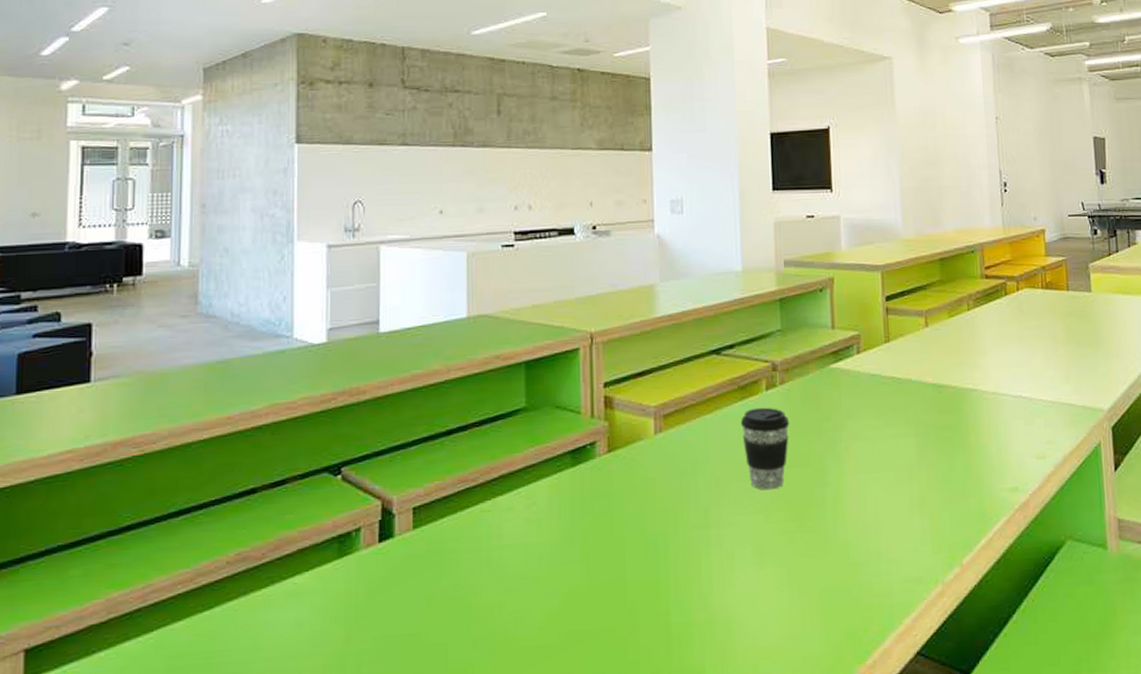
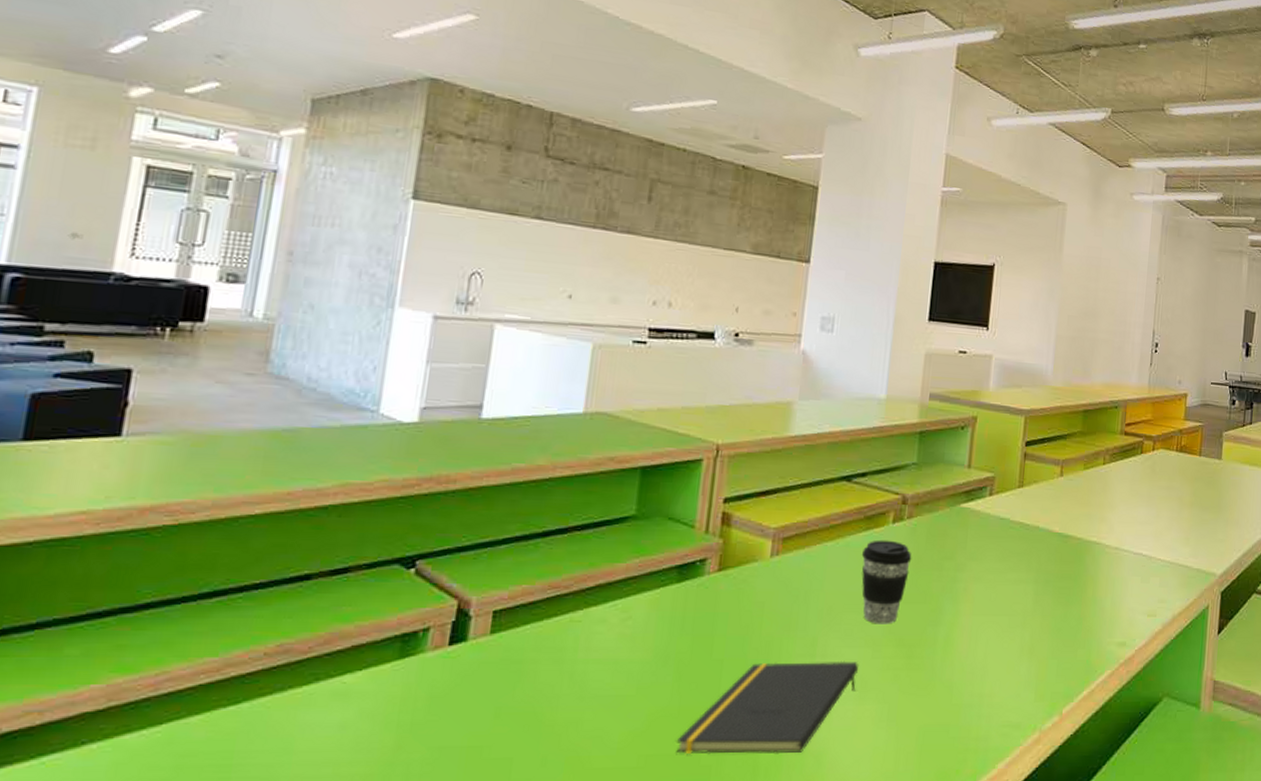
notepad: none [591,528,754,629] -> present [676,661,860,755]

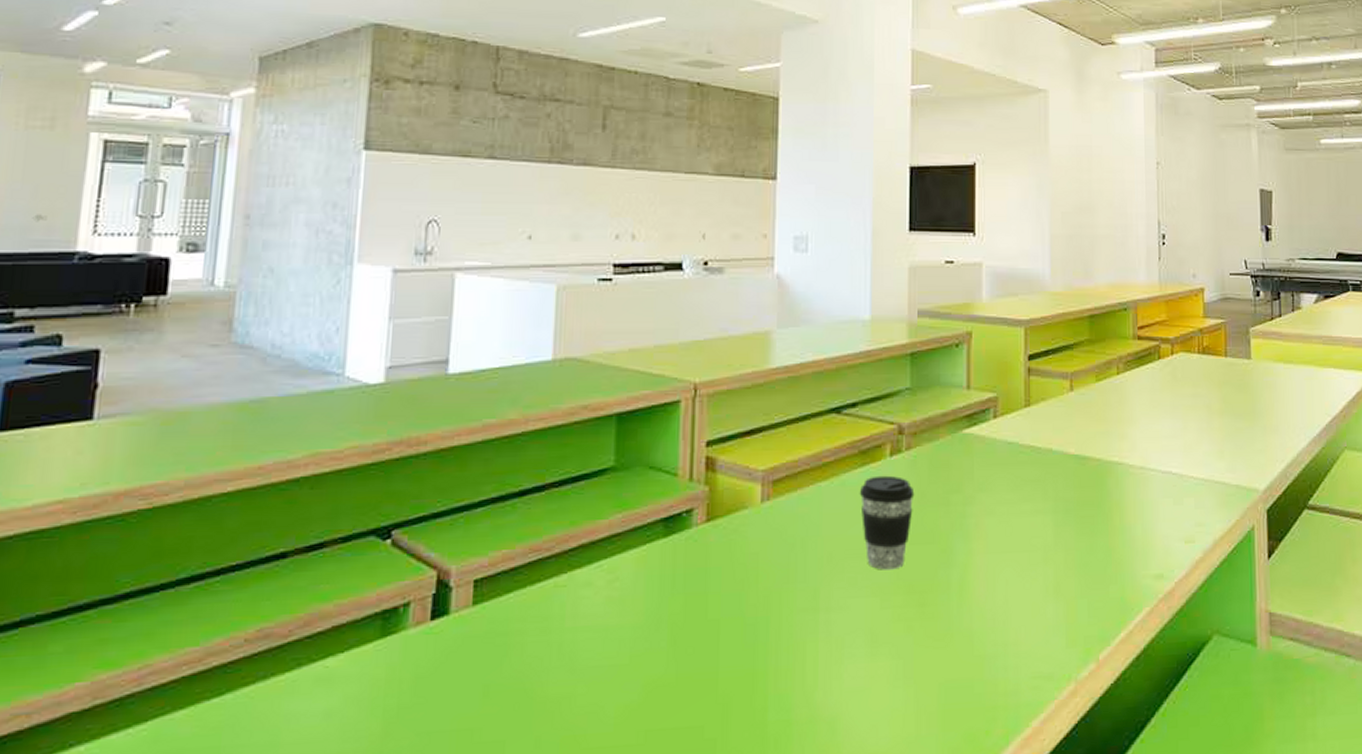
notepad: present [676,661,860,755] -> none [676,613,868,727]

